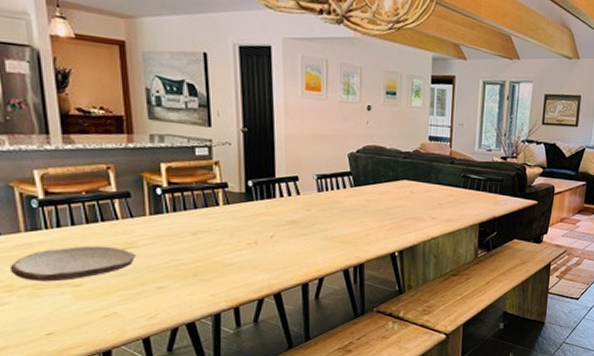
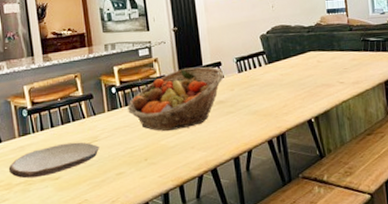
fruit basket: none [176,177,301,247] -> present [128,67,224,132]

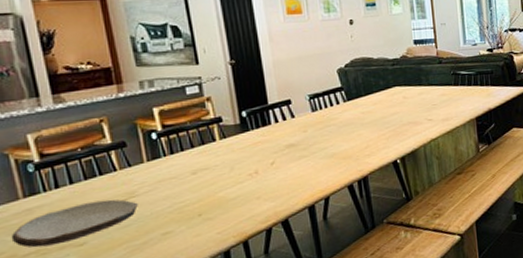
fruit basket: present [128,67,224,132] -> none [174,106,295,182]

